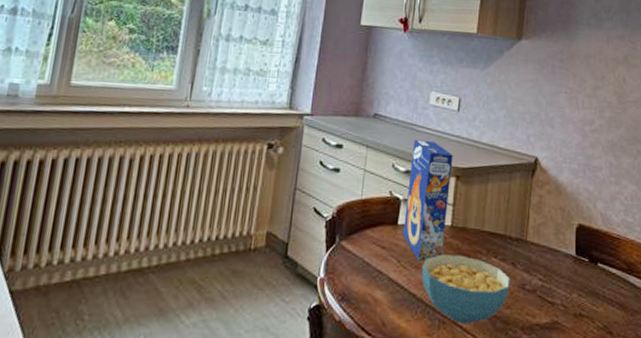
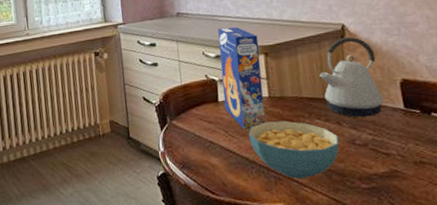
kettle: none [504,171,560,261] -> present [318,36,383,118]

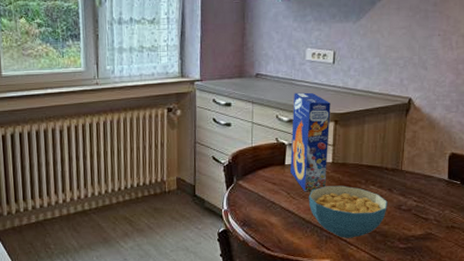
kettle: present [318,36,383,118] -> none [380,110,433,186]

